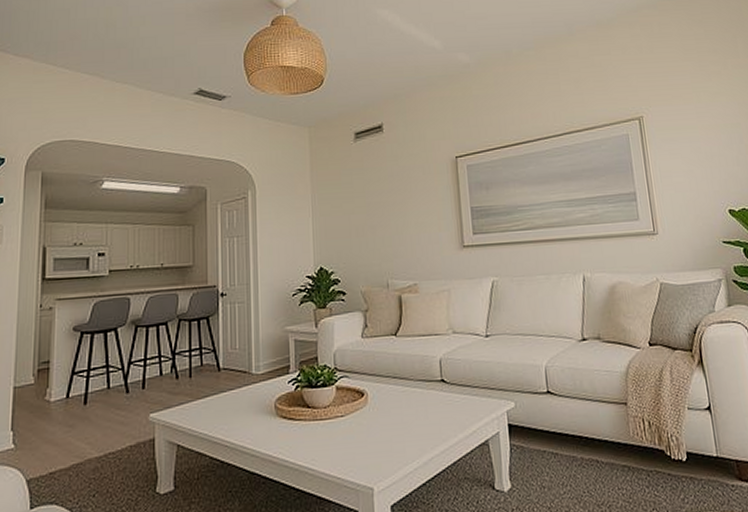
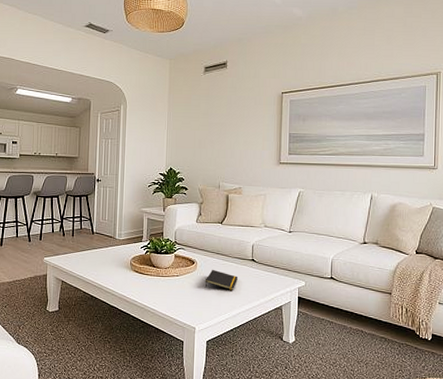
notepad: none [380,400,425,428] -> present [205,269,238,290]

